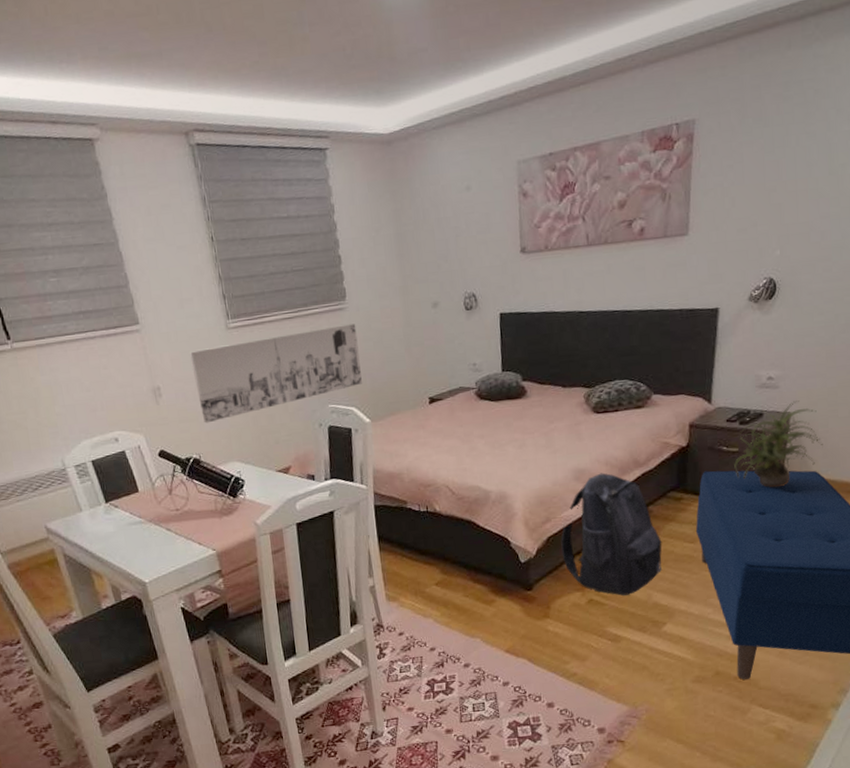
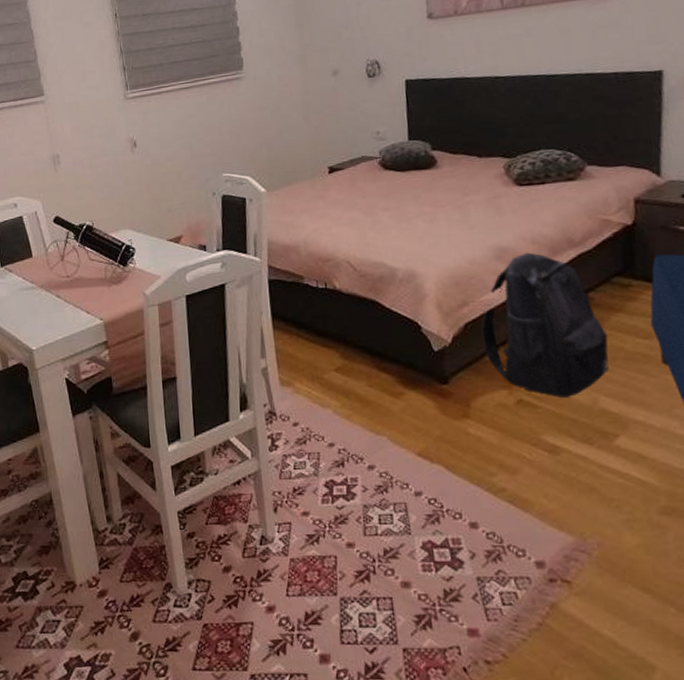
wall art: present [189,324,362,424] -> none [88,92,258,191]

